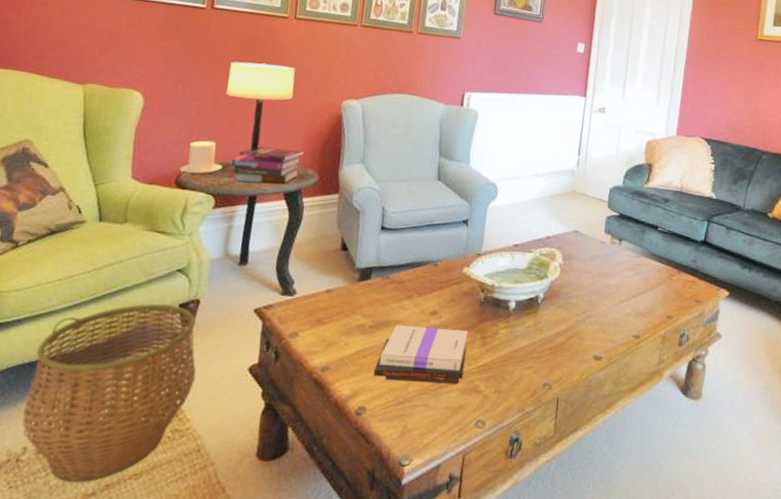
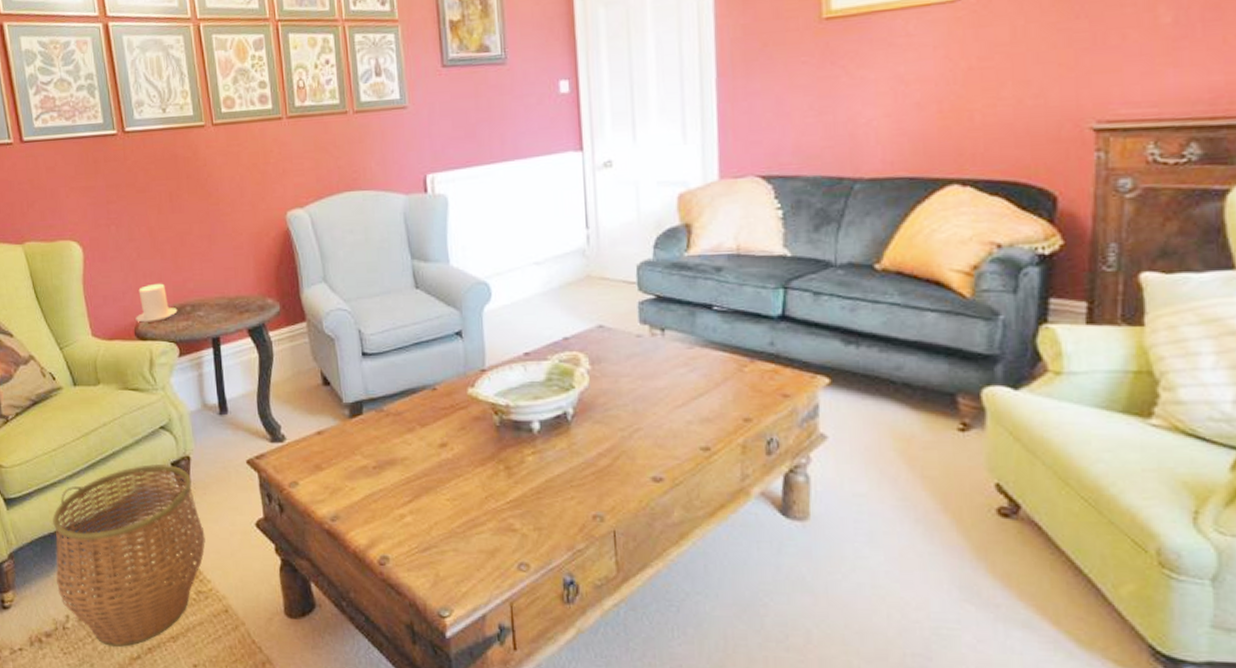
table lamp: present [226,61,296,150] -> none [158,183,231,286]
books: present [231,146,304,184] -> none [185,279,258,324]
books: present [373,325,469,385] -> none [388,461,492,526]

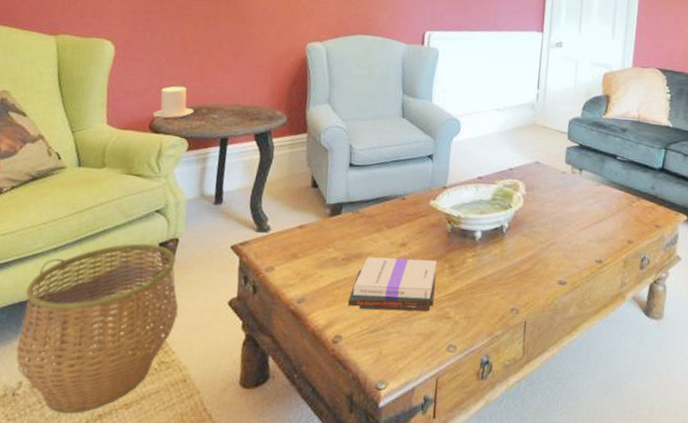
books: none [388,461,492,526] -> present [347,257,438,312]

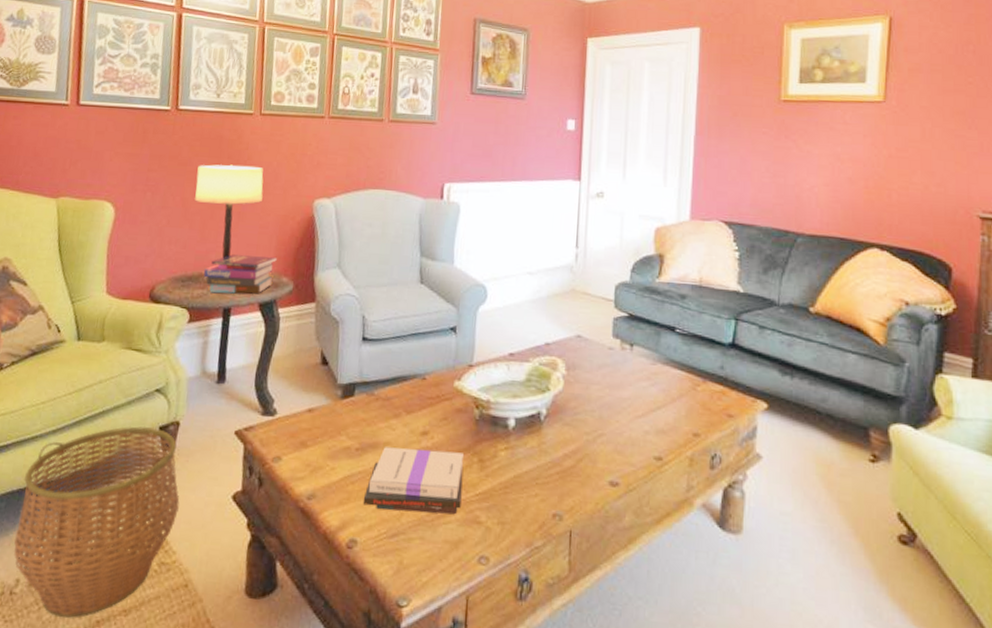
candle: present [152,86,195,119] -> none [152,250,196,287]
table lamp: none [194,8,260,93] -> present [195,164,264,258]
books: none [202,90,272,126] -> present [203,254,277,294]

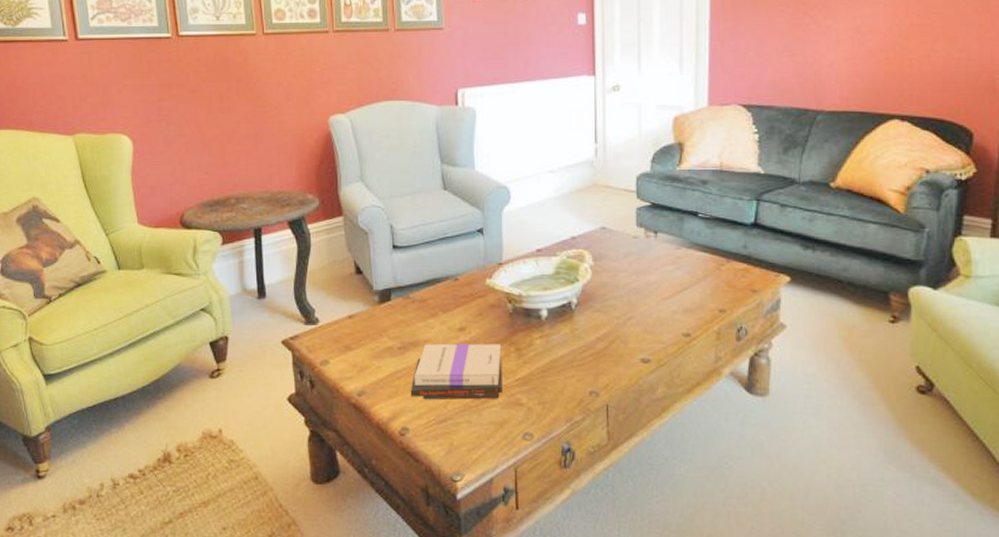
basket: present [13,426,180,618] -> none [91,342,239,513]
table lamp: present [195,164,264,258] -> none [208,87,277,180]
books: present [203,254,277,294] -> none [230,176,299,215]

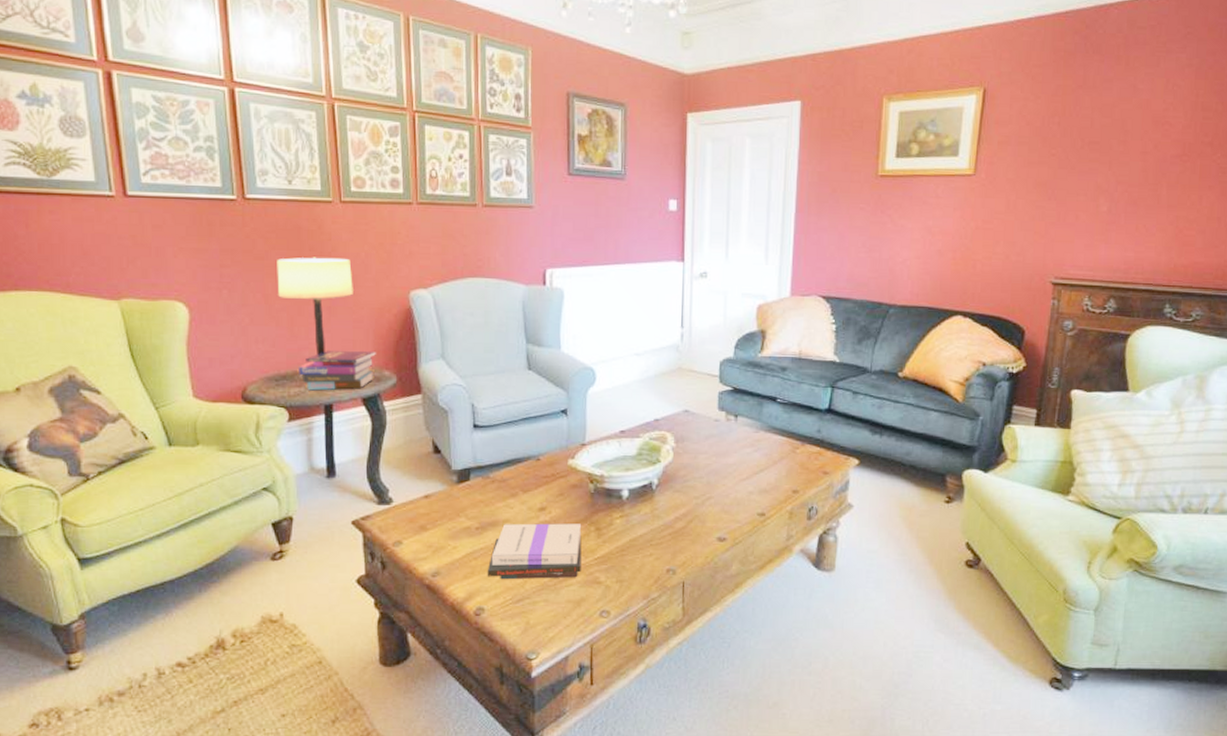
table lamp: none [208,87,277,180] -> present [277,257,353,355]
books: none [230,176,299,215] -> present [299,351,376,391]

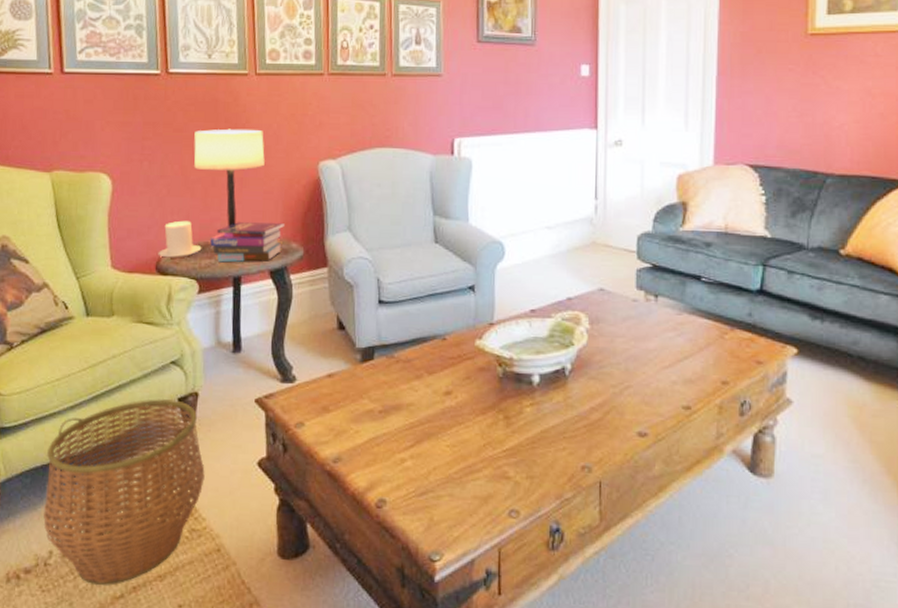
basket: none [134,523,303,703] -> present [42,398,205,586]
candle: none [243,349,290,387] -> present [158,220,202,258]
books: present [487,523,582,580] -> none [389,408,490,471]

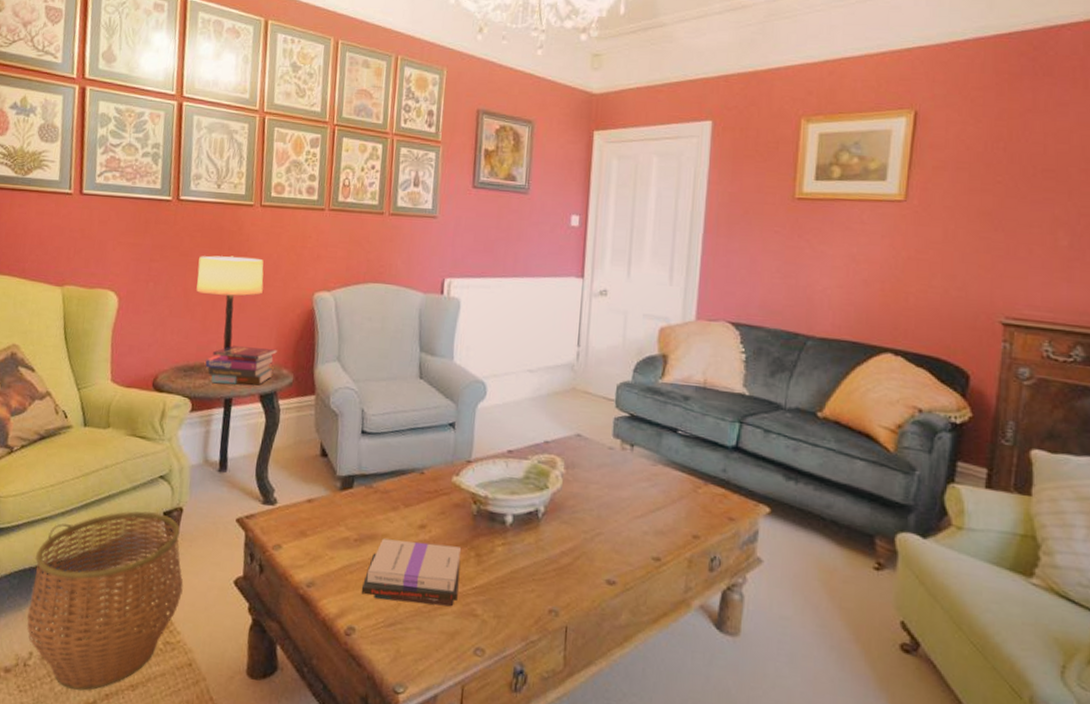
candle: present [158,220,202,258] -> none [155,340,198,377]
books: none [389,408,490,471] -> present [361,538,462,607]

